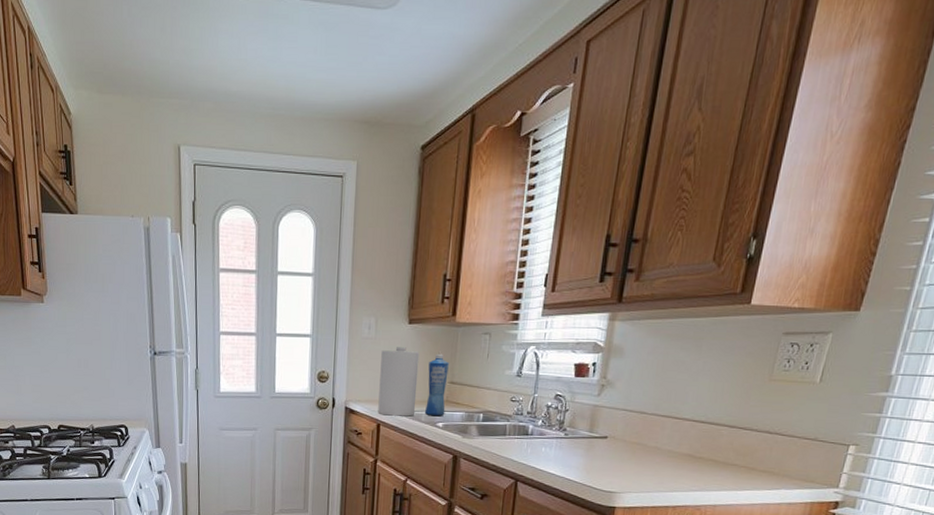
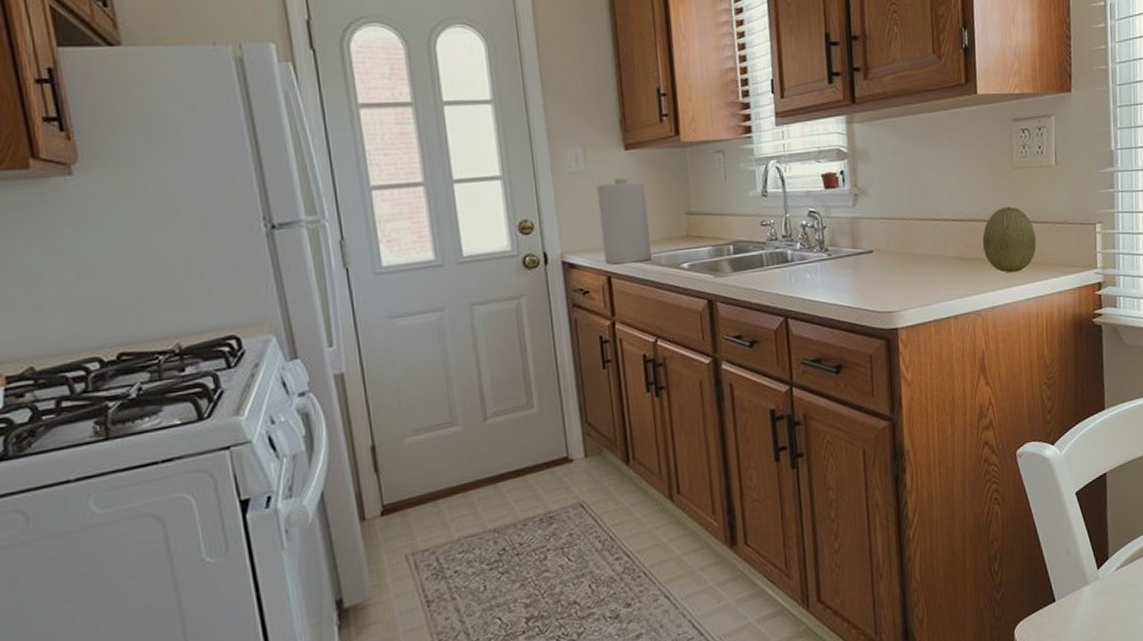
squeeze bottle: present [424,351,449,417] -> none [658,178,689,257]
fruit: none [718,415,779,478] -> present [982,206,1037,273]

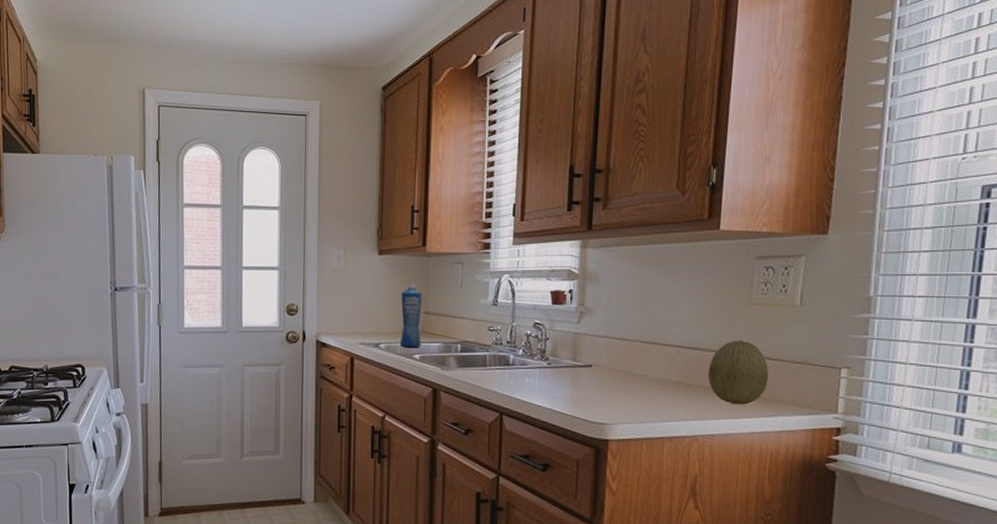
paper towel holder: present [597,178,652,265] -> none [351,278,391,349]
squeeze bottle: none [658,178,689,257] -> present [399,281,422,348]

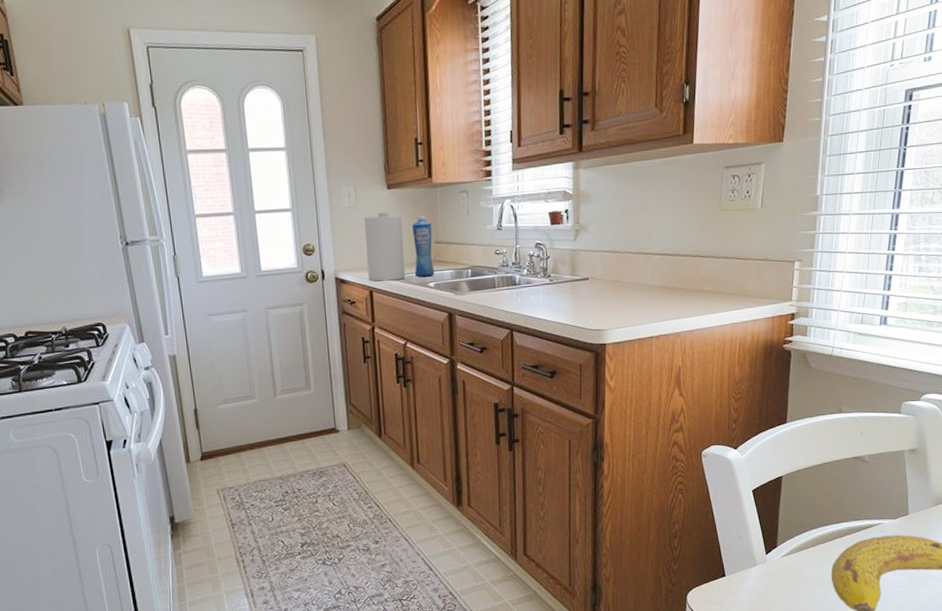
paper towel holder: none [351,278,391,349] -> present [364,212,406,282]
fruit: present [709,340,769,405] -> none [687,243,737,302]

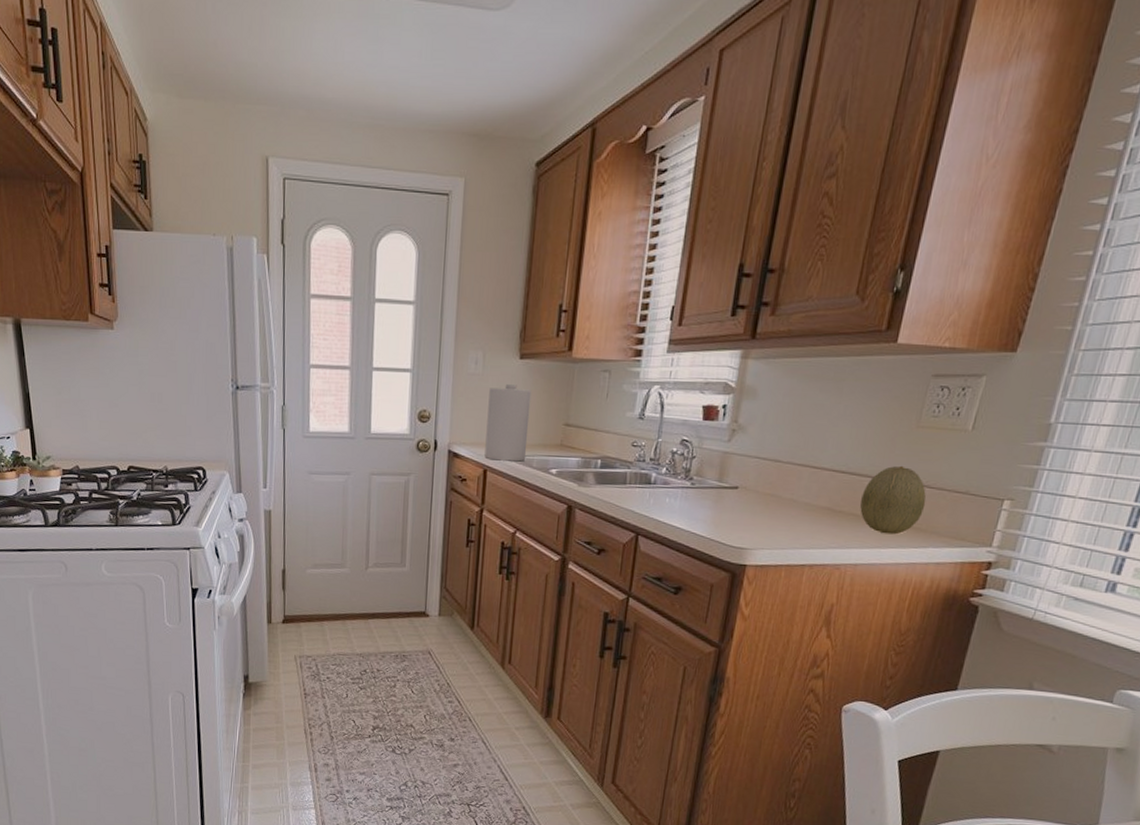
squeeze bottle: present [412,212,435,277] -> none [536,389,564,462]
fruit: none [687,243,737,302] -> present [860,465,926,535]

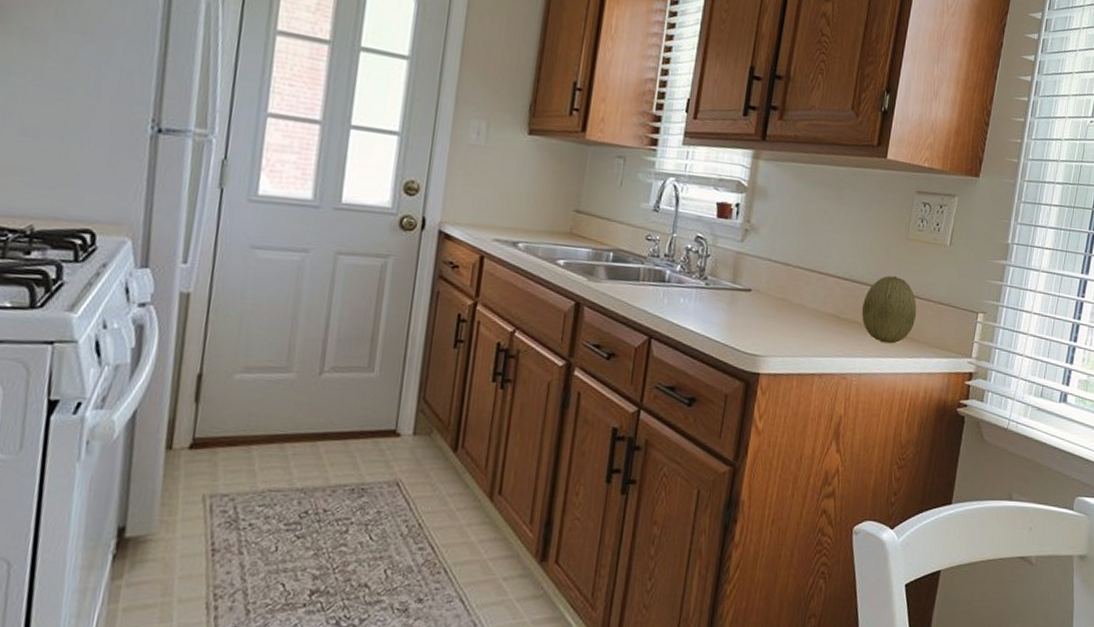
paper towel holder: present [484,384,532,462] -> none [482,161,540,249]

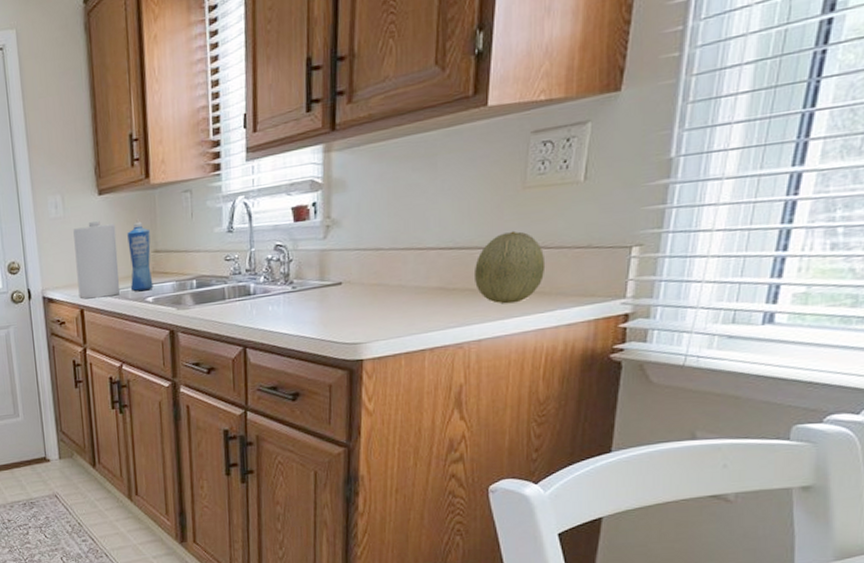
paper towel holder: none [482,161,540,249] -> present [73,221,120,299]
squeeze bottle: none [542,171,575,252] -> present [127,219,154,292]

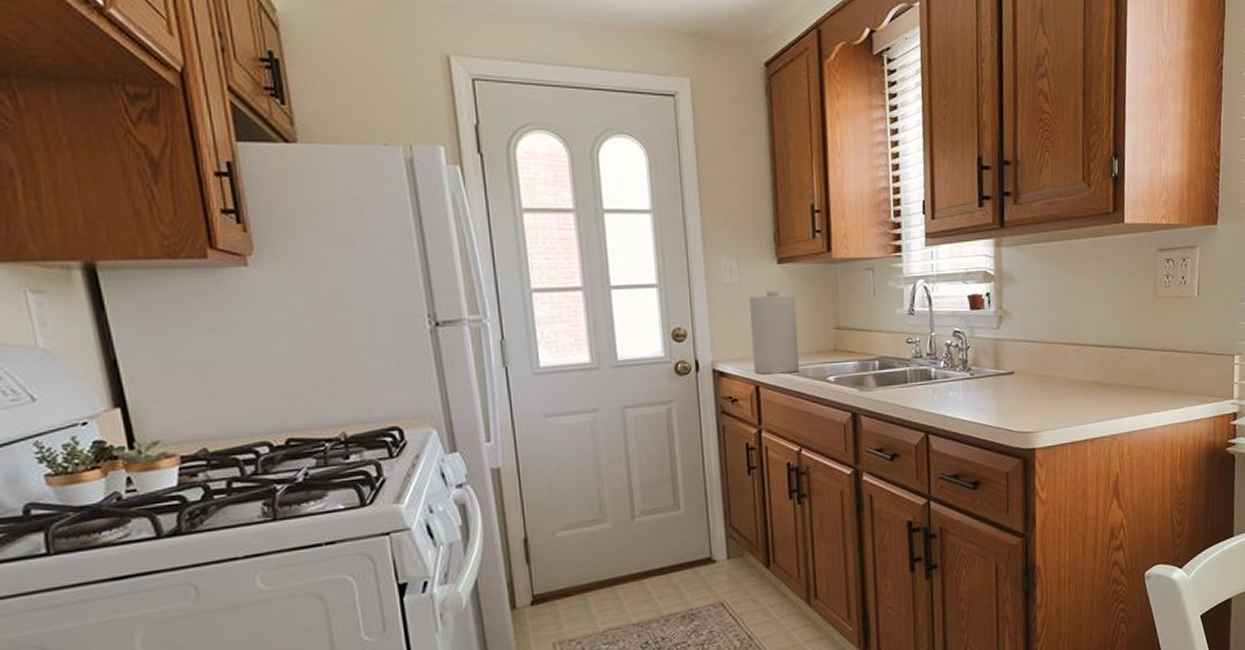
squeeze bottle: present [127,219,154,292] -> none [808,292,835,370]
fruit: present [475,230,546,304] -> none [1122,334,1175,400]

